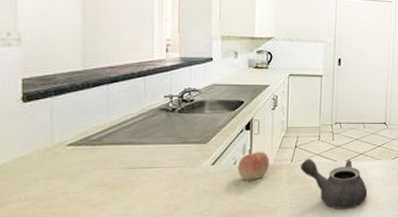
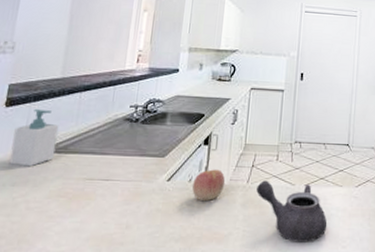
soap bottle: none [38,102,88,161] -> present [9,108,59,167]

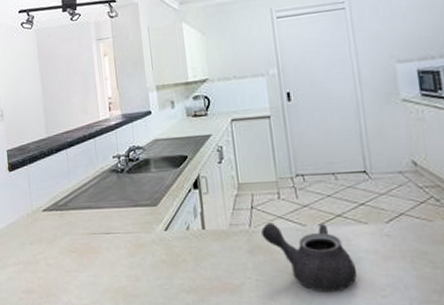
soap bottle: present [9,108,59,167] -> none [21,170,58,226]
apple: present [192,169,226,201] -> none [191,214,226,249]

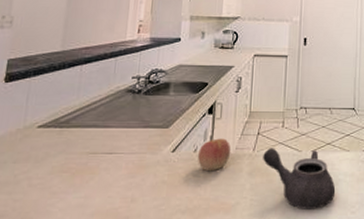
apple: none [191,214,226,249] -> present [198,138,231,170]

